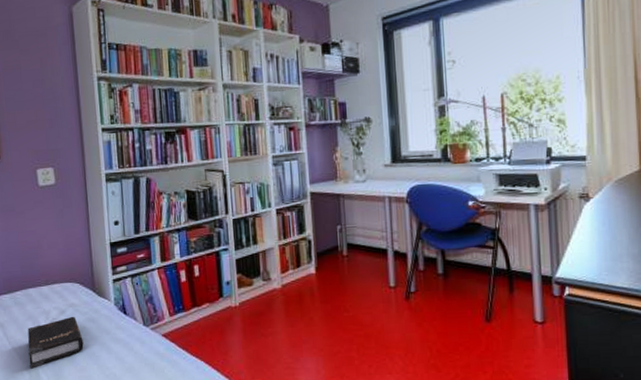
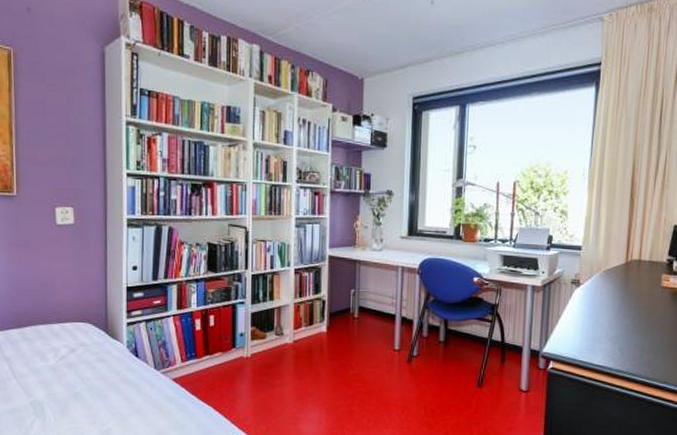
hardback book: present [27,316,84,369] -> none [34,355,92,403]

